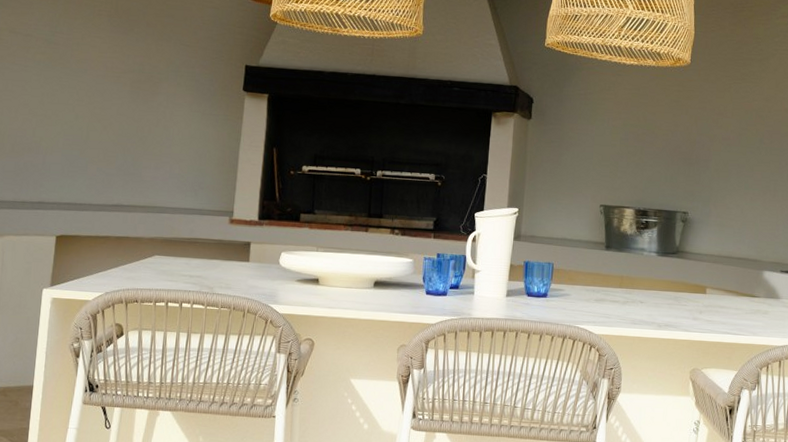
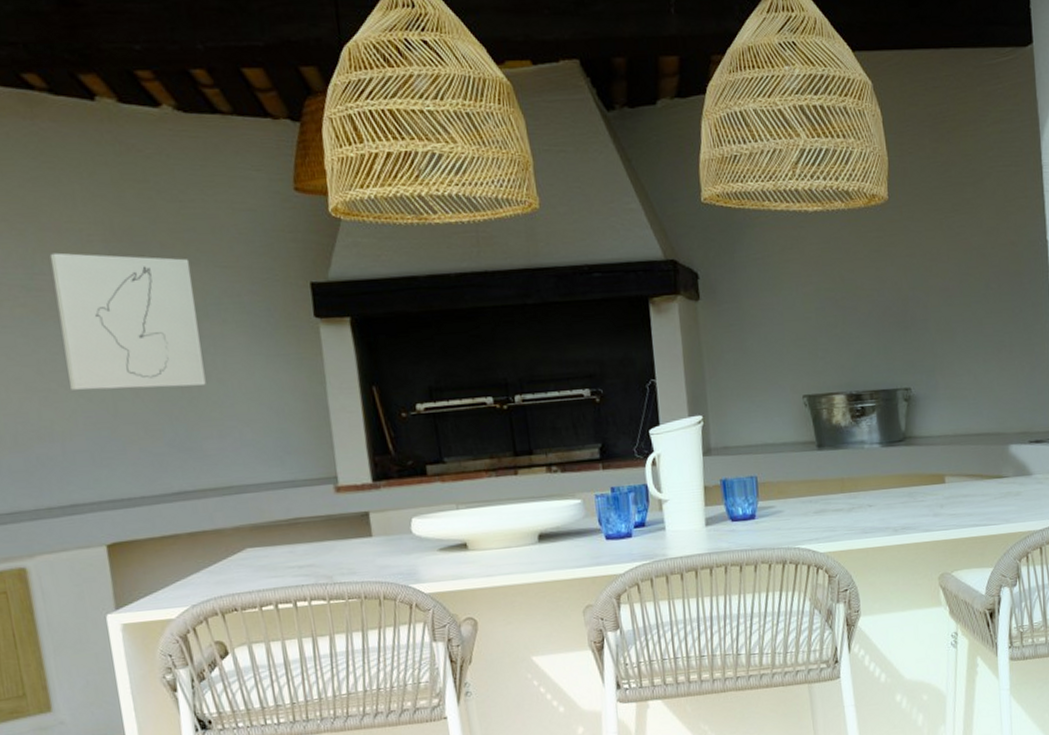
wall art: none [60,19,164,129] -> present [49,252,206,391]

